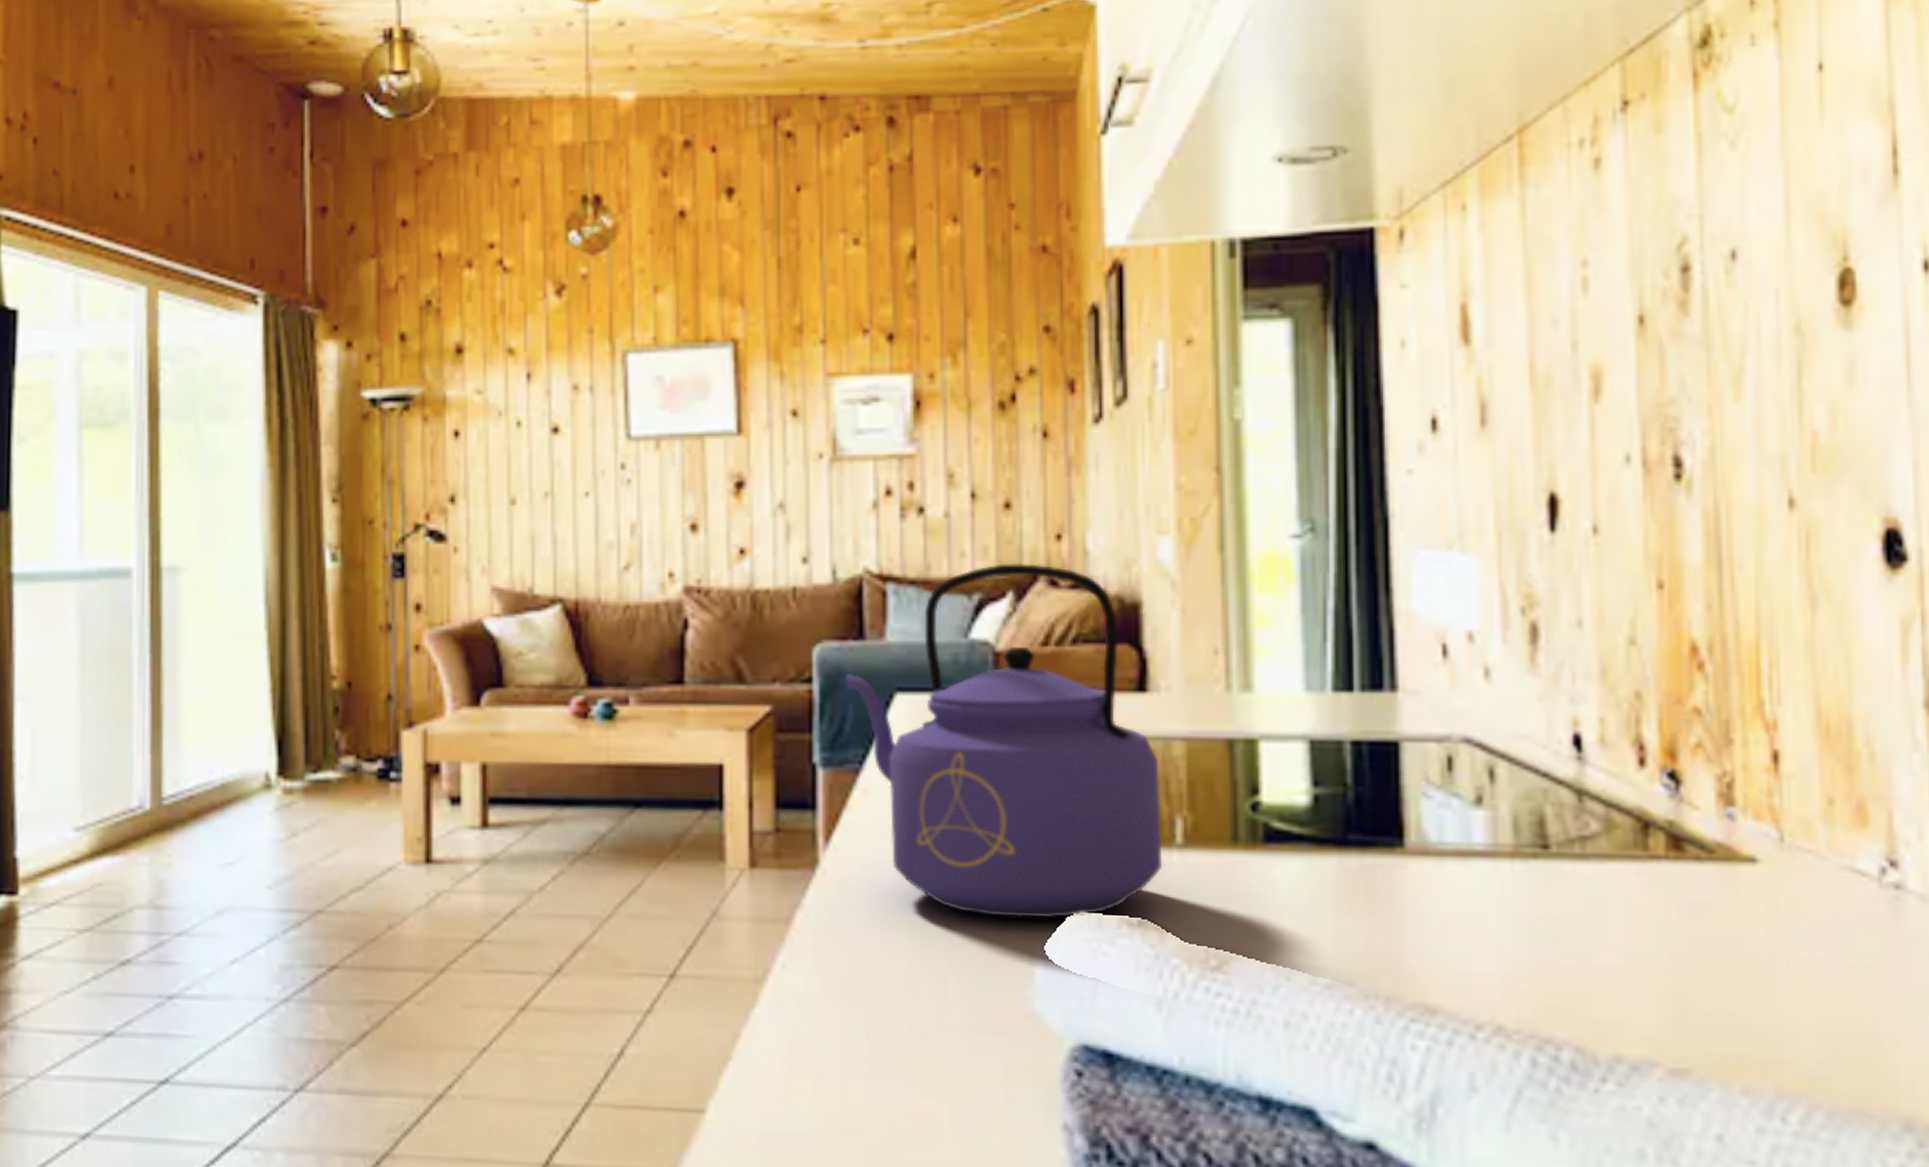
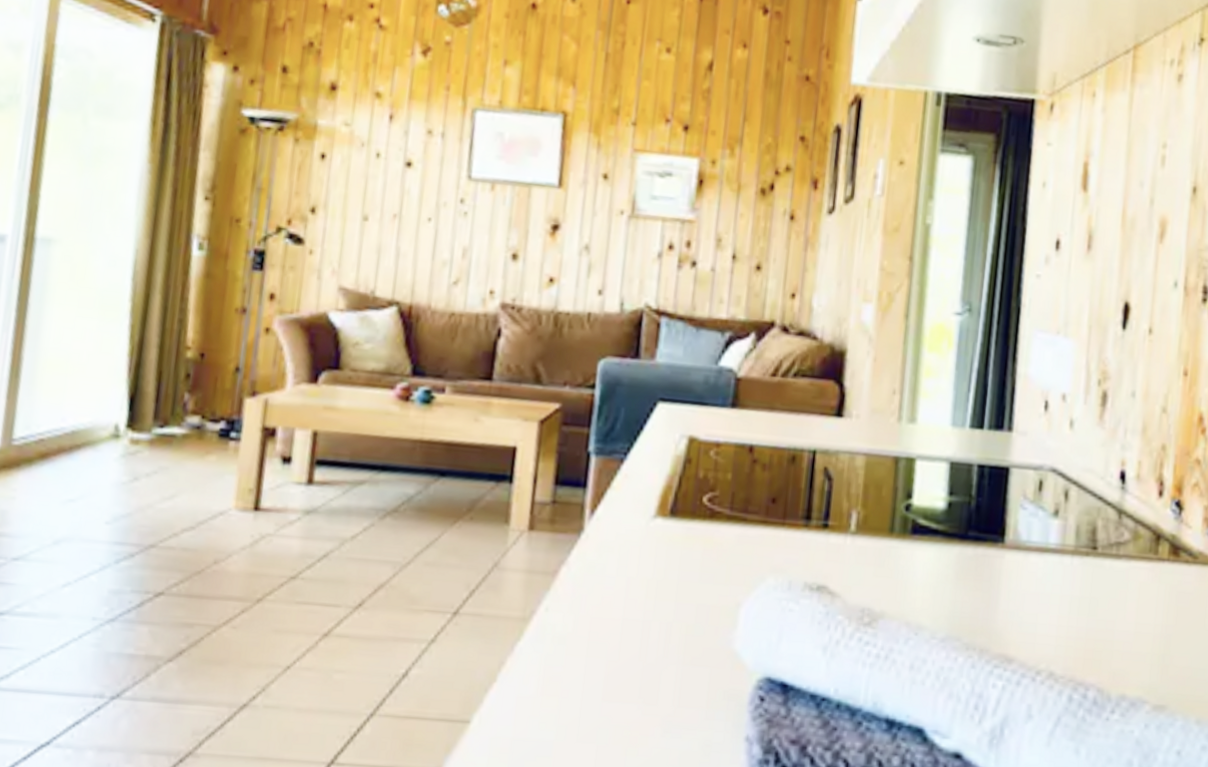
kettle: present [845,563,1163,919] -> none [620,311,846,582]

